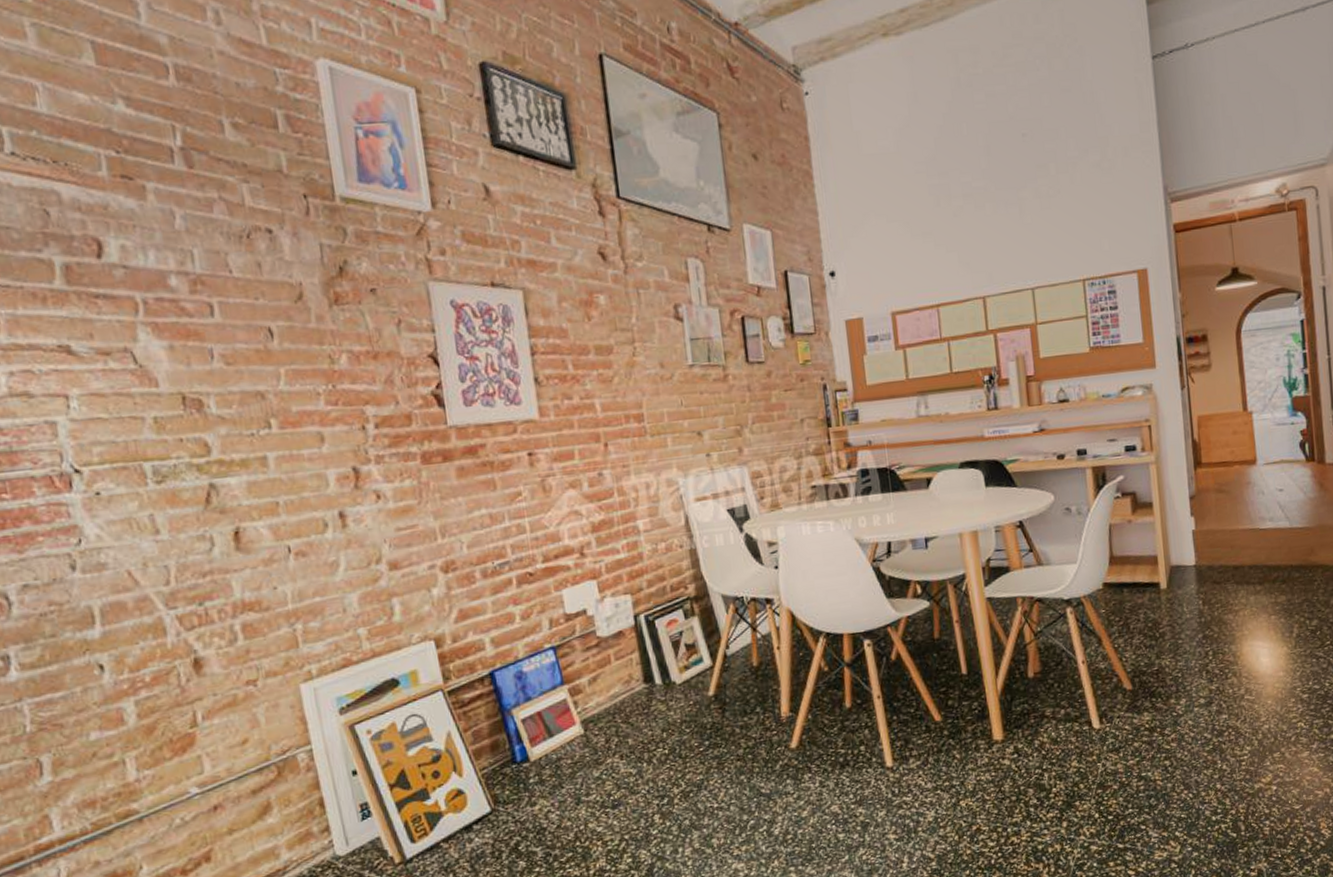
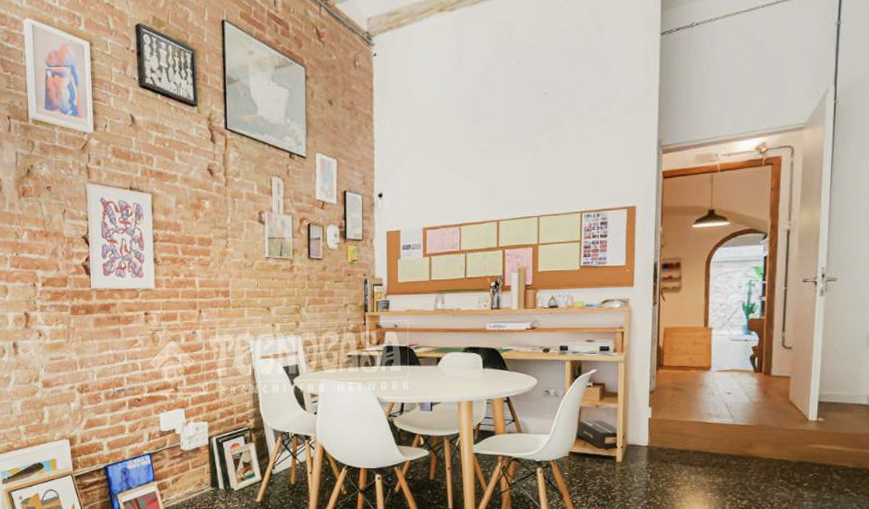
box: none [1109,538,1168,576] -> present [577,420,626,449]

